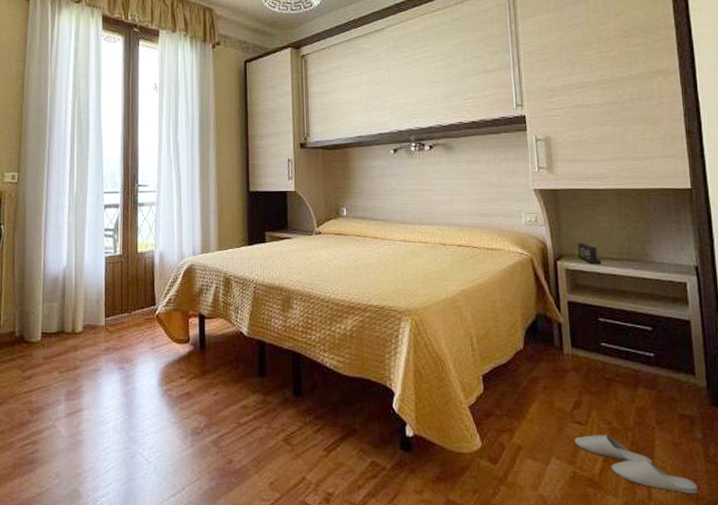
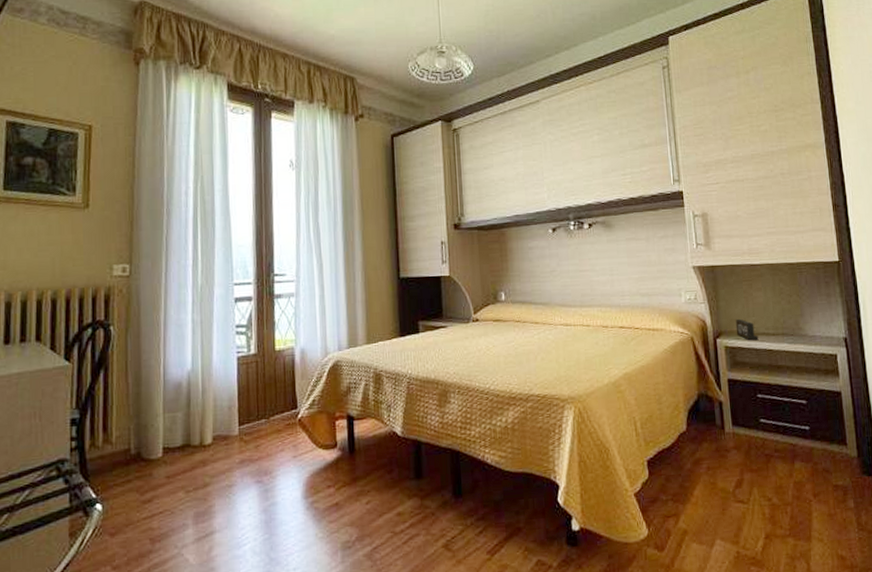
slippers: present [574,435,698,495] -> none [737,511,853,564]

